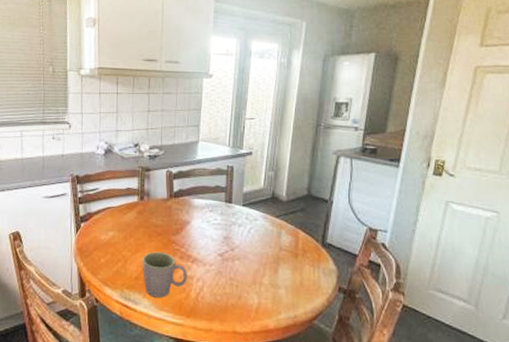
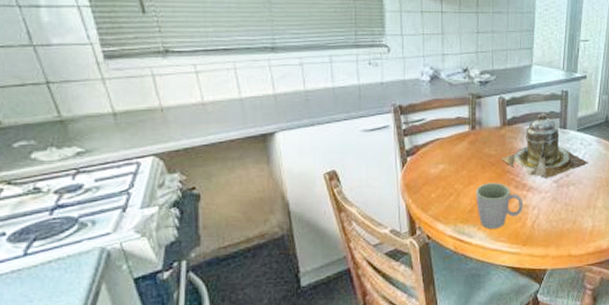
teapot: none [167,186,255,252] -> present [500,112,589,179]

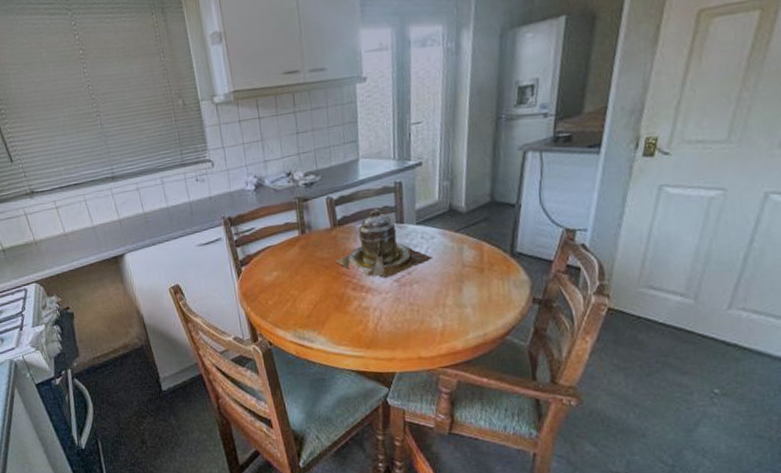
mug: present [476,182,523,229] -> none [312,285,363,333]

